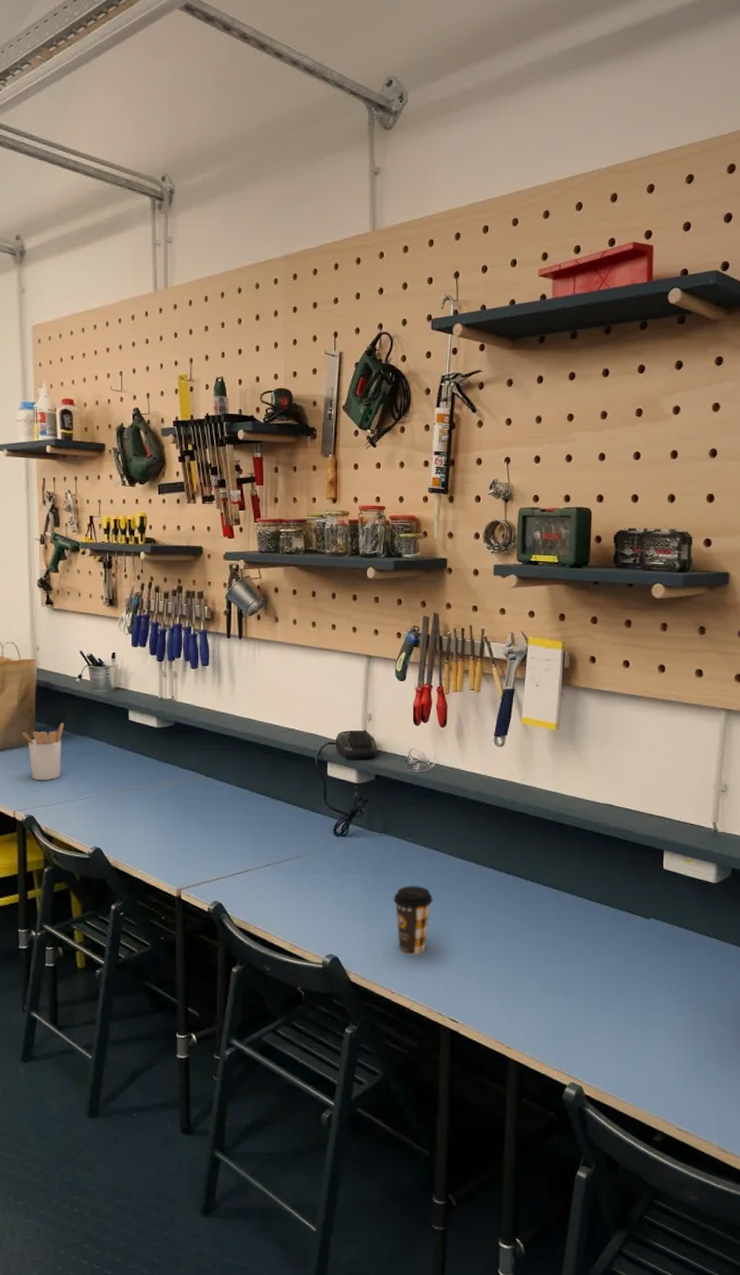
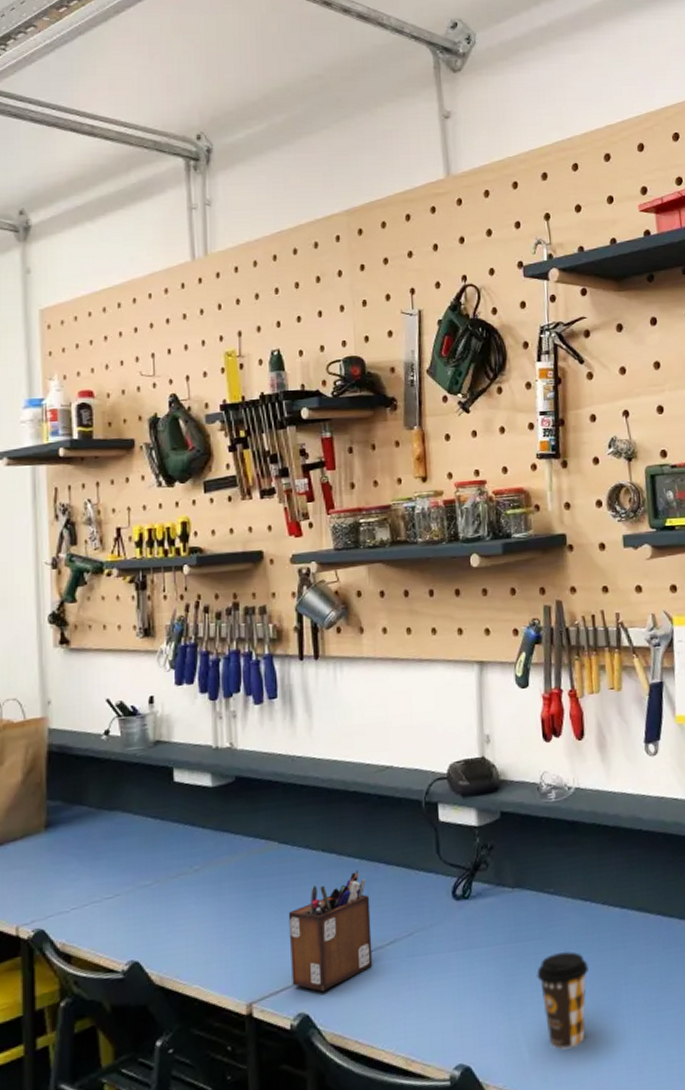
utensil holder: present [21,722,64,780] -> none [27,796,86,880]
desk organizer: none [210,804,271,888] -> present [288,870,373,991]

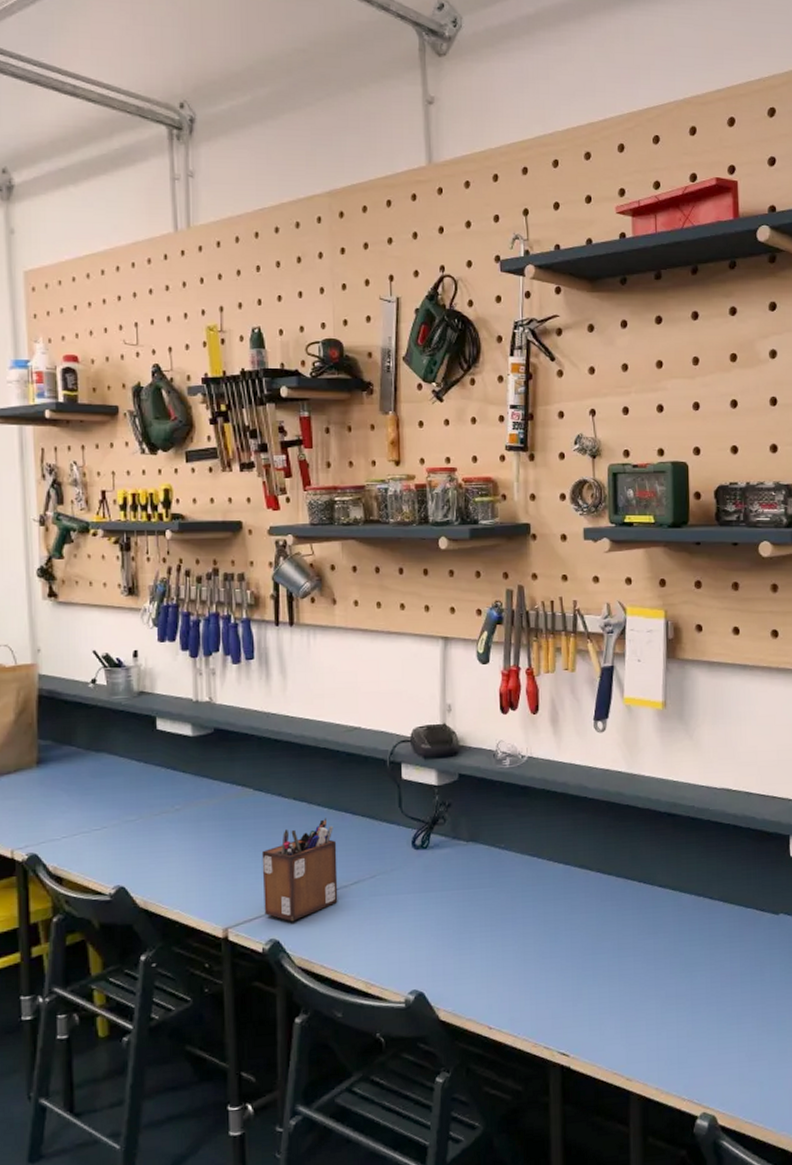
coffee cup: present [536,951,589,1050] -> none [486,898,533,983]

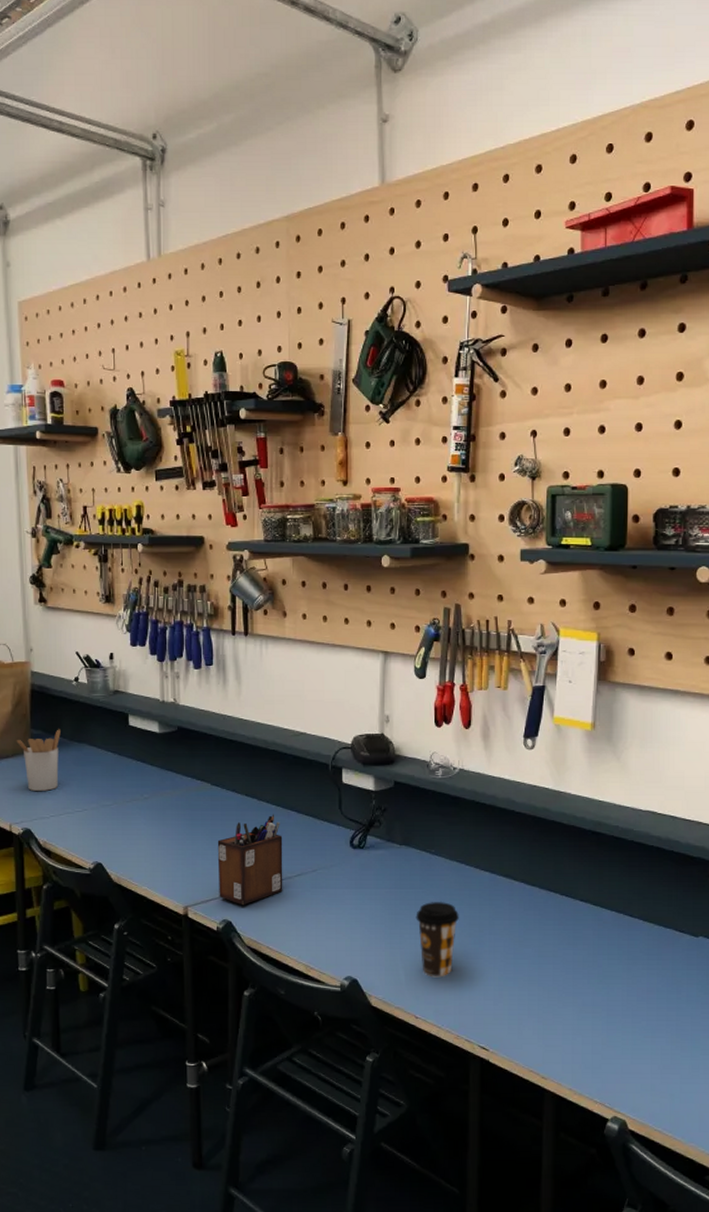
utensil holder: none [20,738,75,810] -> present [16,729,61,791]
coffee cup: none [486,898,533,983] -> present [416,901,459,978]

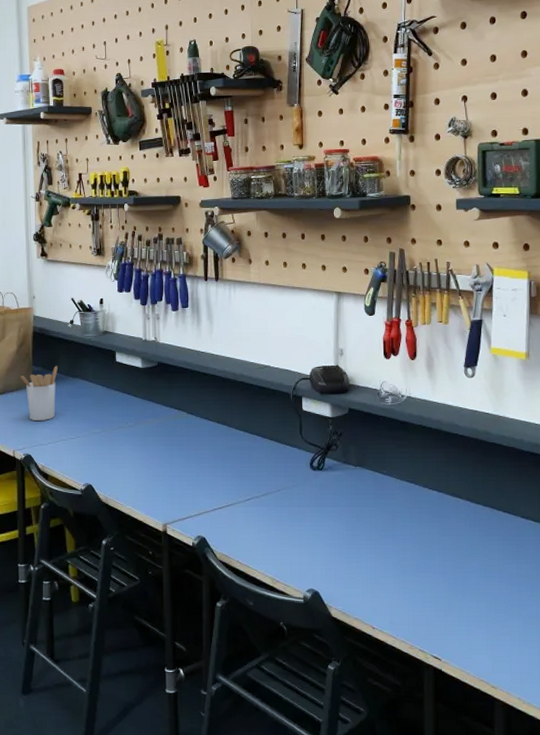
desk organizer: present [217,814,283,905] -> none [192,439,251,522]
coffee cup: present [416,901,459,978] -> none [370,518,410,590]

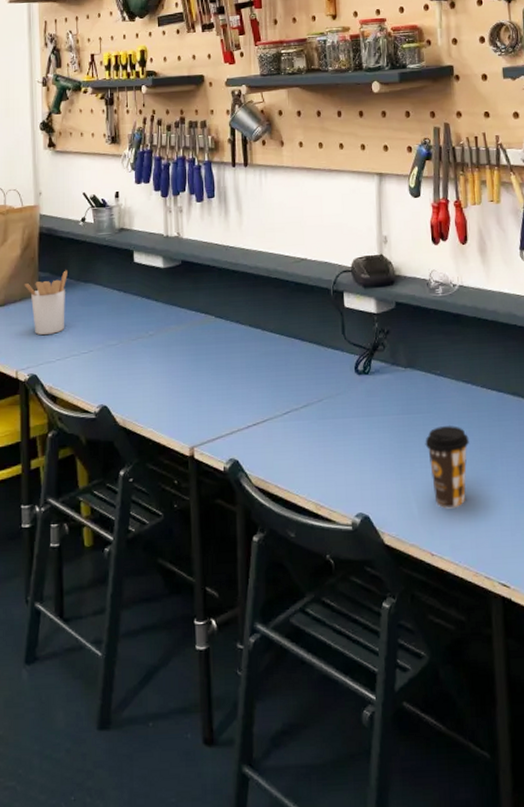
coffee cup: none [370,518,410,590] -> present [425,425,469,509]

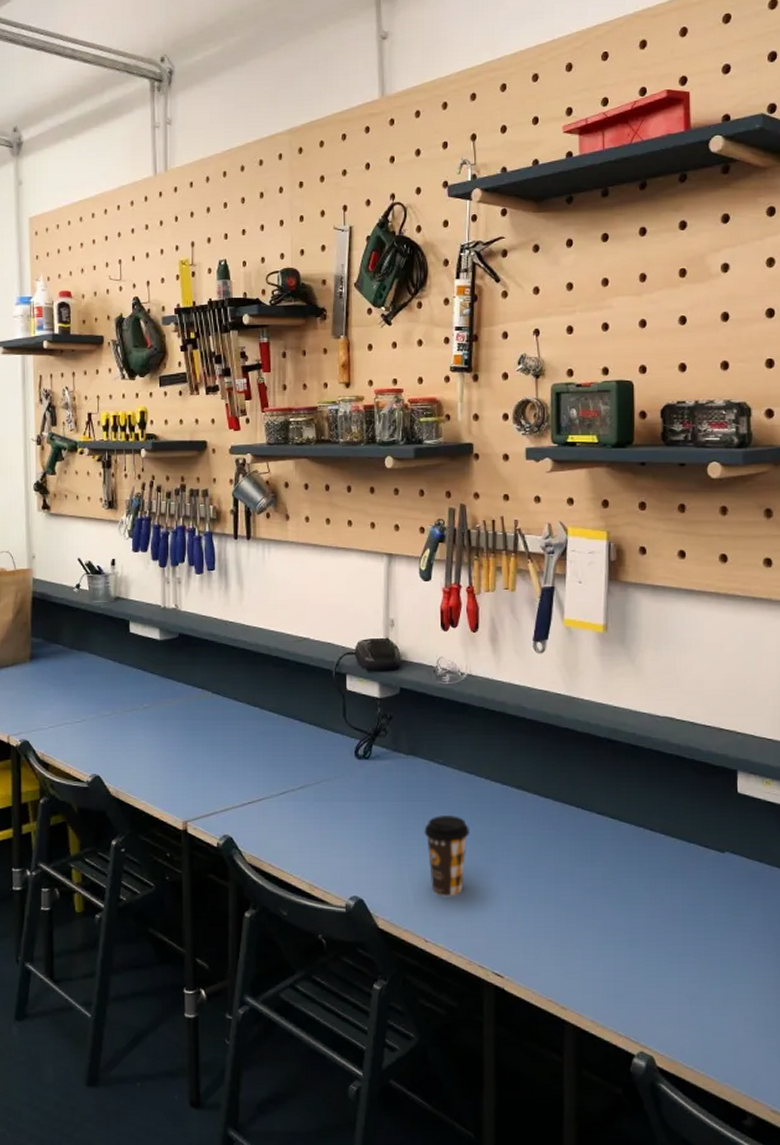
utensil holder: present [24,270,67,335] -> none [16,637,61,701]

